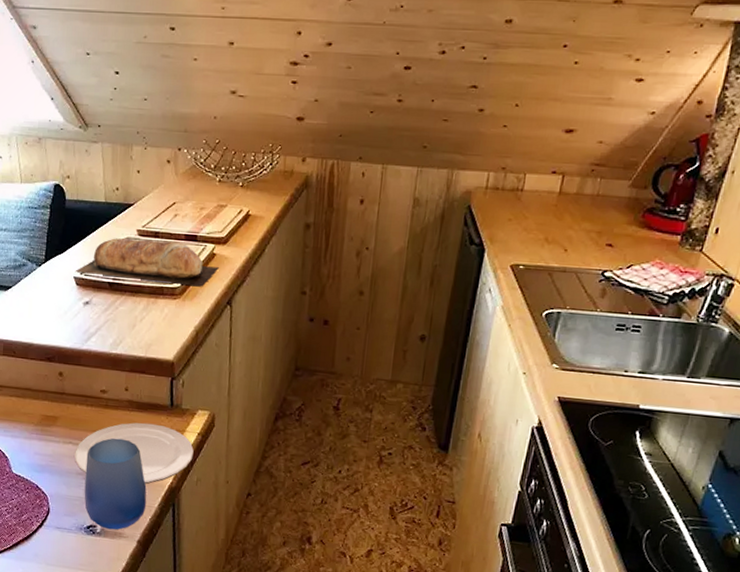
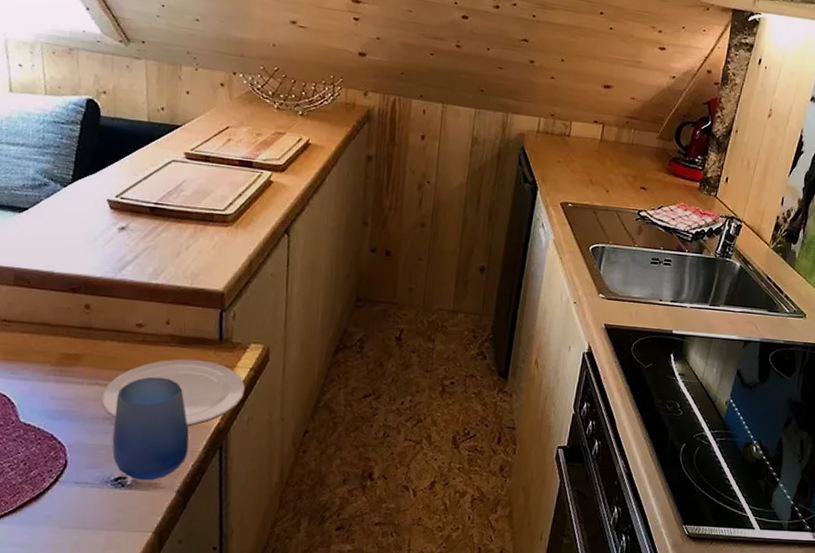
bread loaf: present [75,237,220,287] -> none [109,160,277,215]

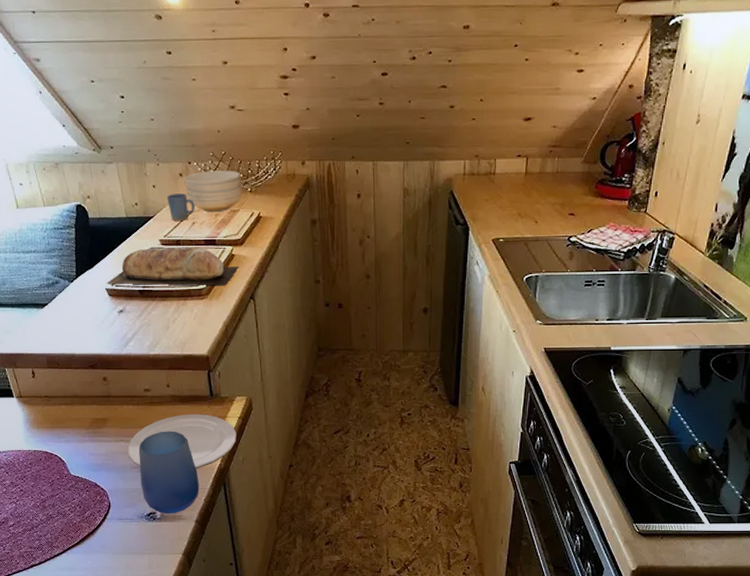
bread loaf: none [109,160,277,215] -> present [106,247,240,286]
mug: none [200,103,234,136] -> present [166,193,195,221]
bowl: none [225,85,293,132] -> present [184,170,243,211]

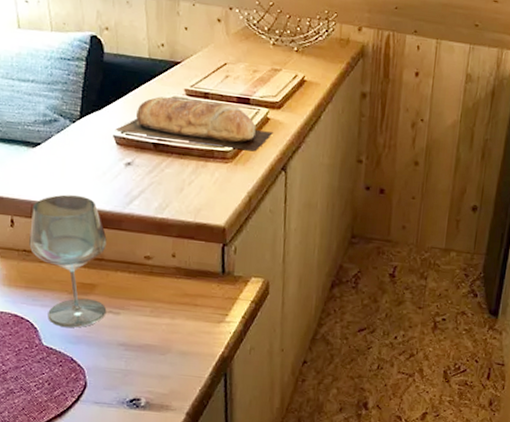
wine glass: none [47,344,119,458] -> present [29,194,107,328]
plate: present [127,414,237,469] -> none [115,290,247,355]
cup: present [138,431,200,514] -> none [126,306,197,403]
mug: present [166,193,195,221] -> none [199,40,231,72]
bowl: present [184,170,243,211] -> none [222,20,289,68]

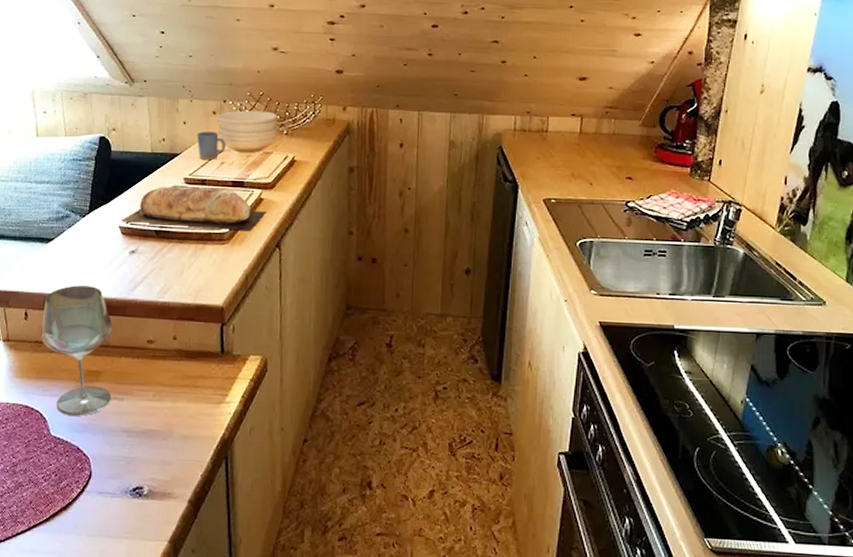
mug: none [199,40,231,72] -> present [196,131,226,160]
bowl: none [222,20,289,68] -> present [217,110,279,152]

